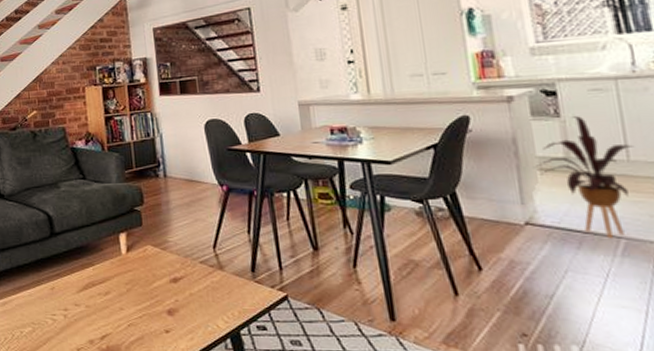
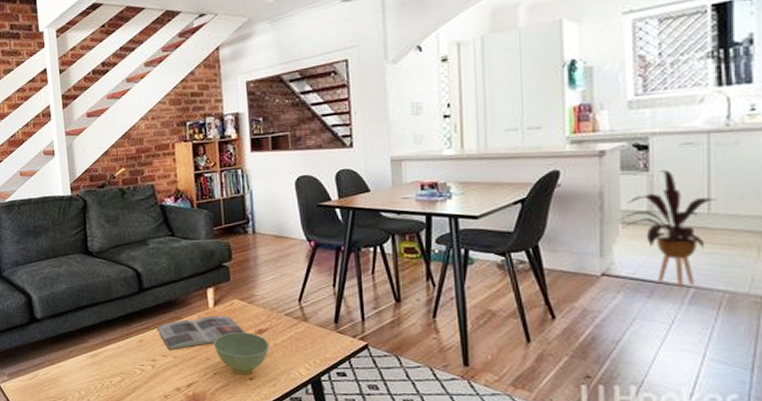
magazine: none [68,262,160,299] -> present [156,315,246,350]
bowl: none [126,280,185,328] -> present [213,331,270,376]

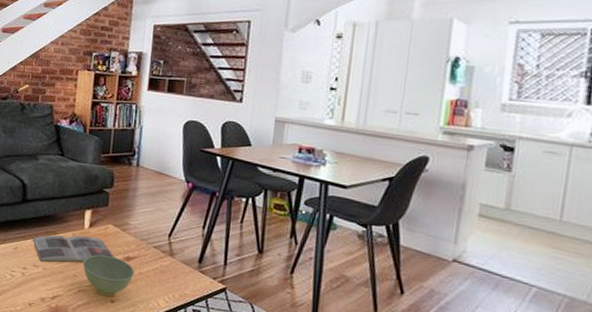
house plant: present [619,170,715,288] -> none [477,173,568,286]

